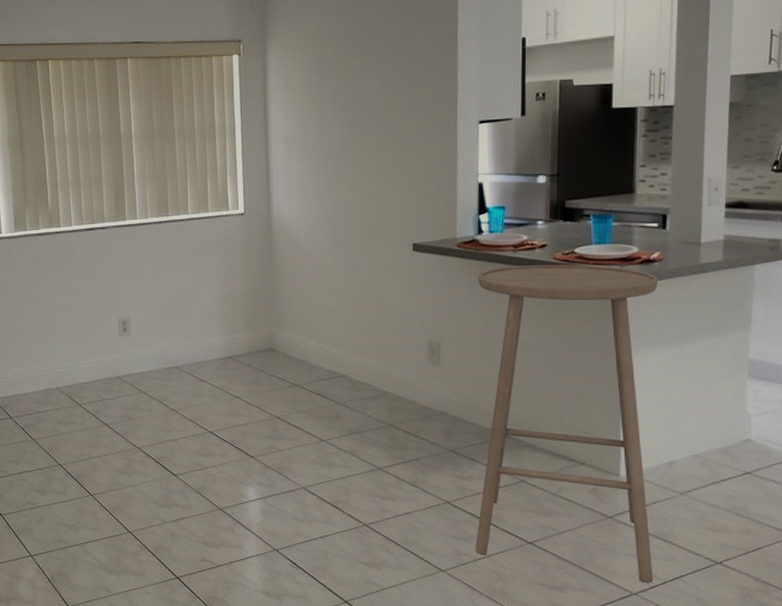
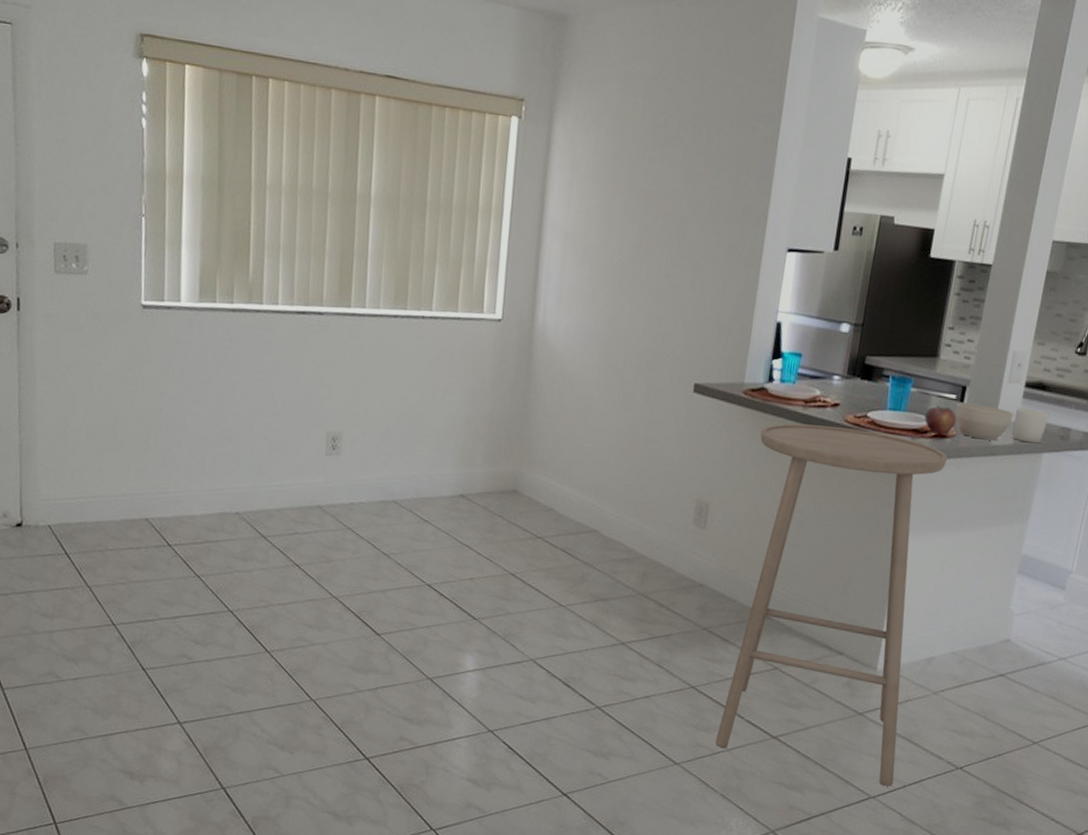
fruit: none [630,234,662,261] -> present [924,405,957,436]
bowl: none [659,228,719,260] -> present [955,402,1015,441]
mug: none [719,226,755,257] -> present [1012,407,1050,444]

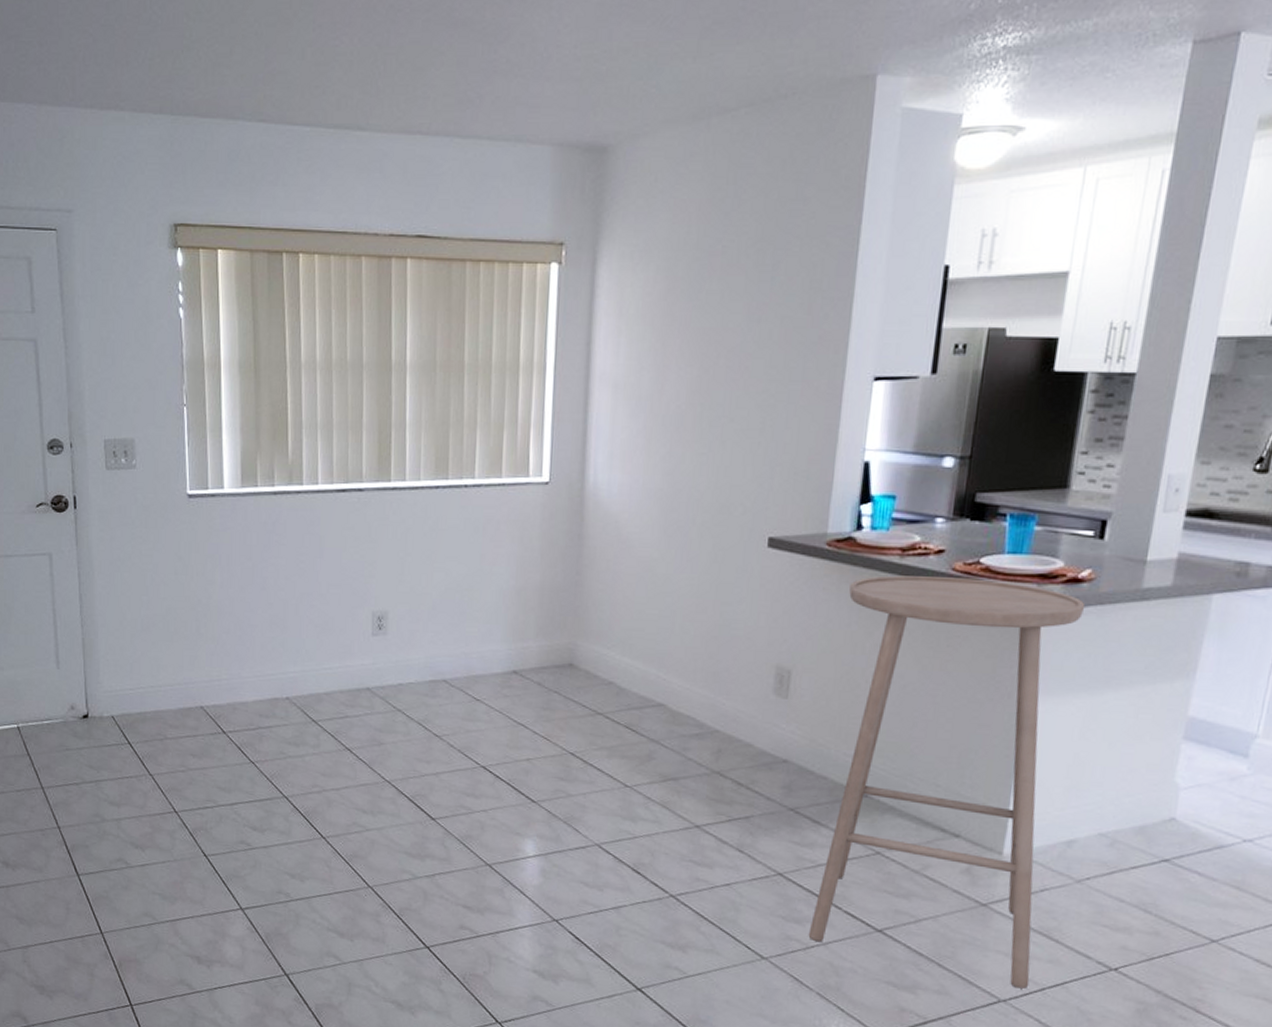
fruit: present [924,405,957,436] -> none [1053,544,1096,580]
bowl: present [955,402,1015,441] -> none [1093,539,1173,583]
mug: present [1012,407,1050,444] -> none [1169,540,1220,583]

